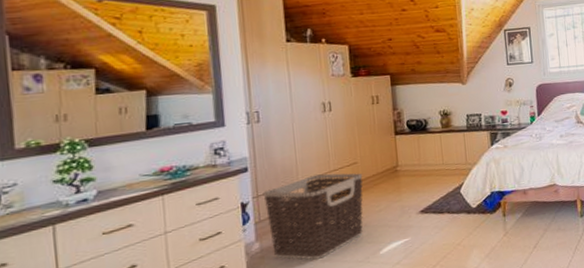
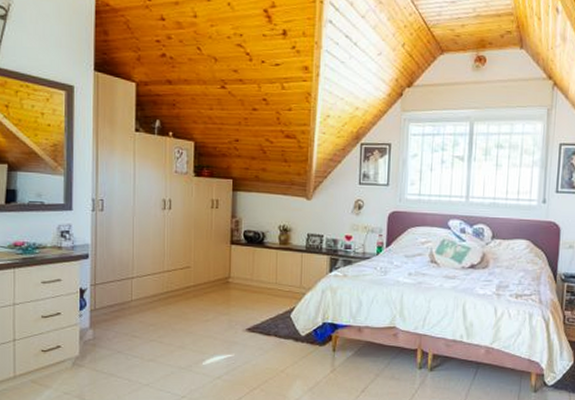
clothes hamper: present [263,173,363,260] -> none [100,273,195,357]

